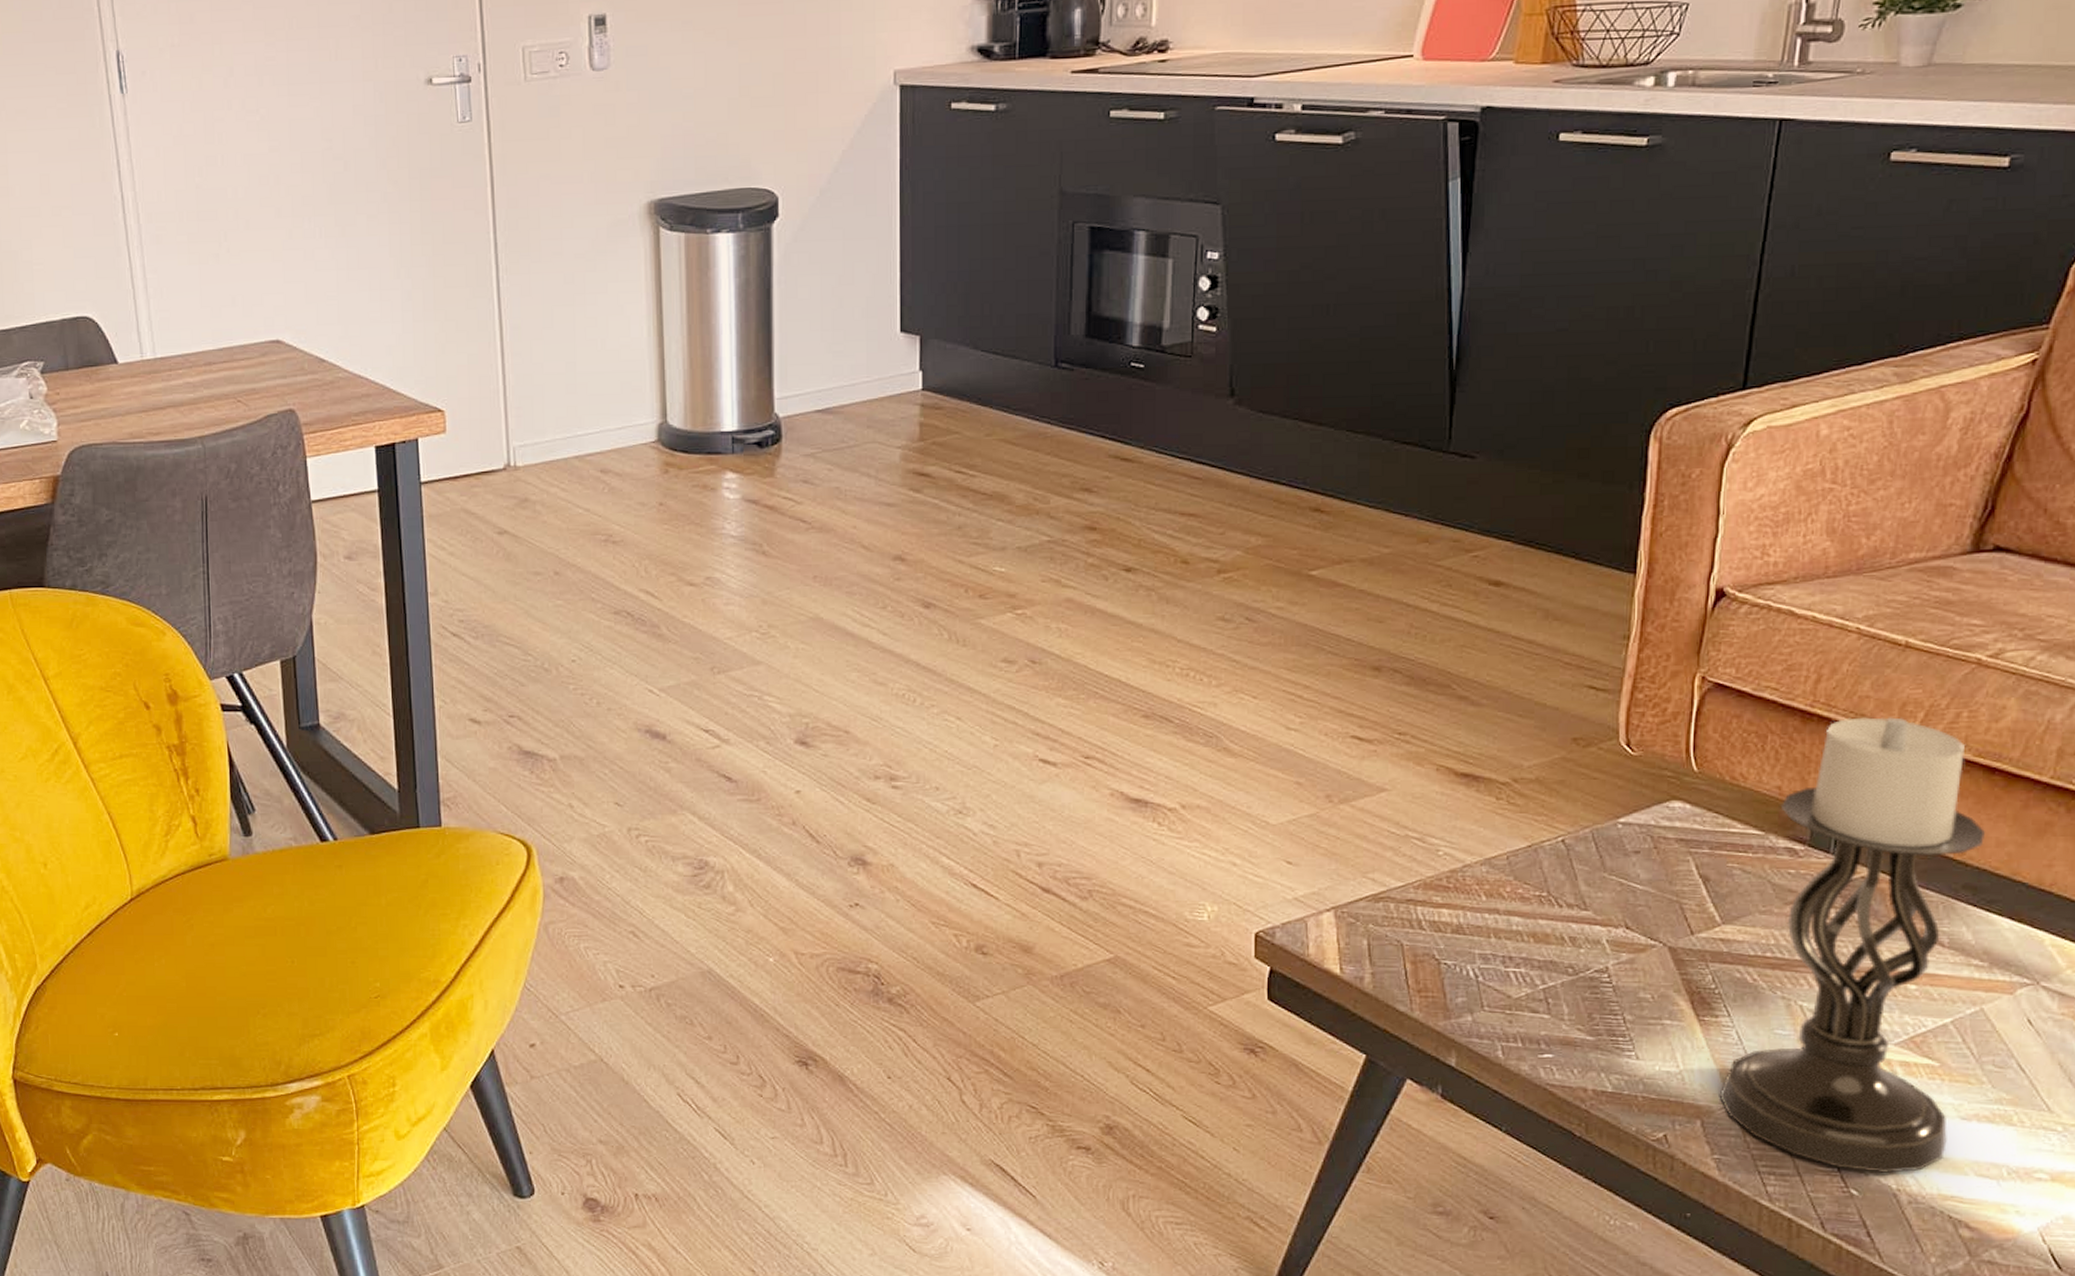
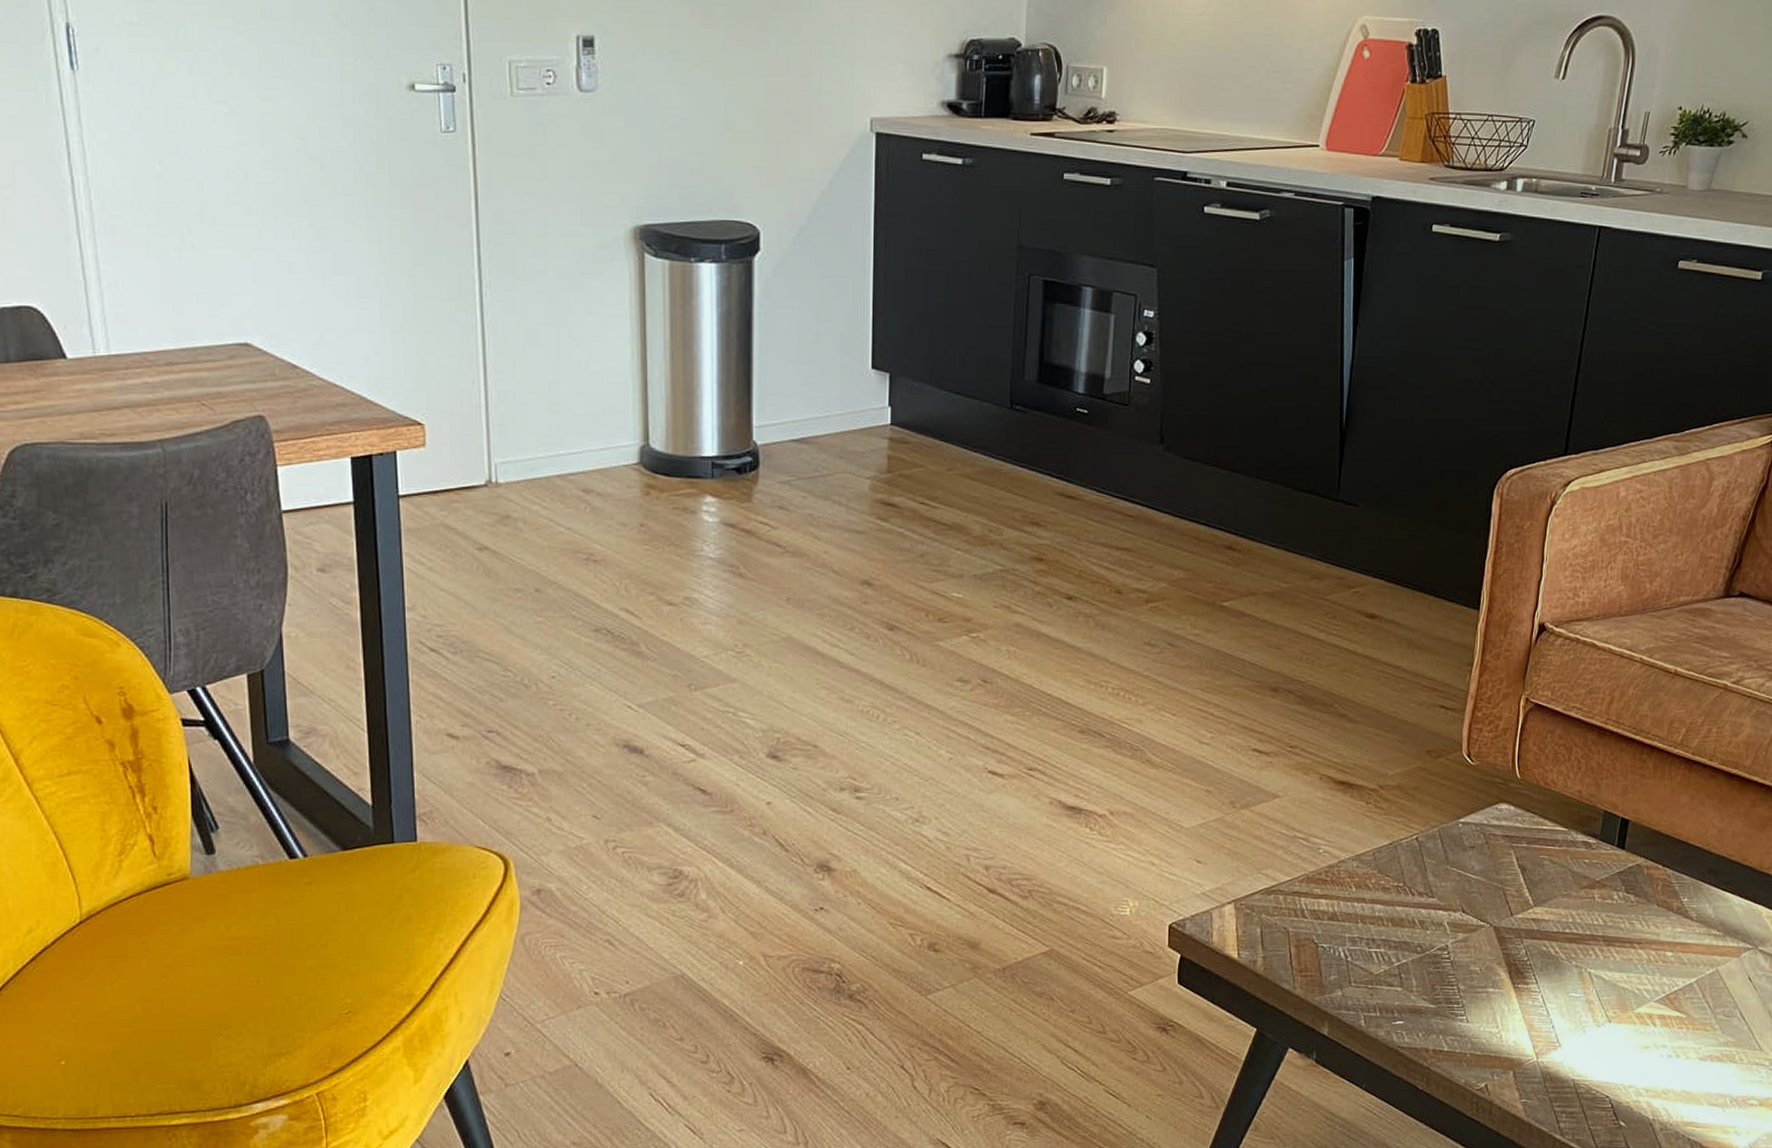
candle holder: present [1719,717,1985,1174] -> none [1527,732,1725,1108]

